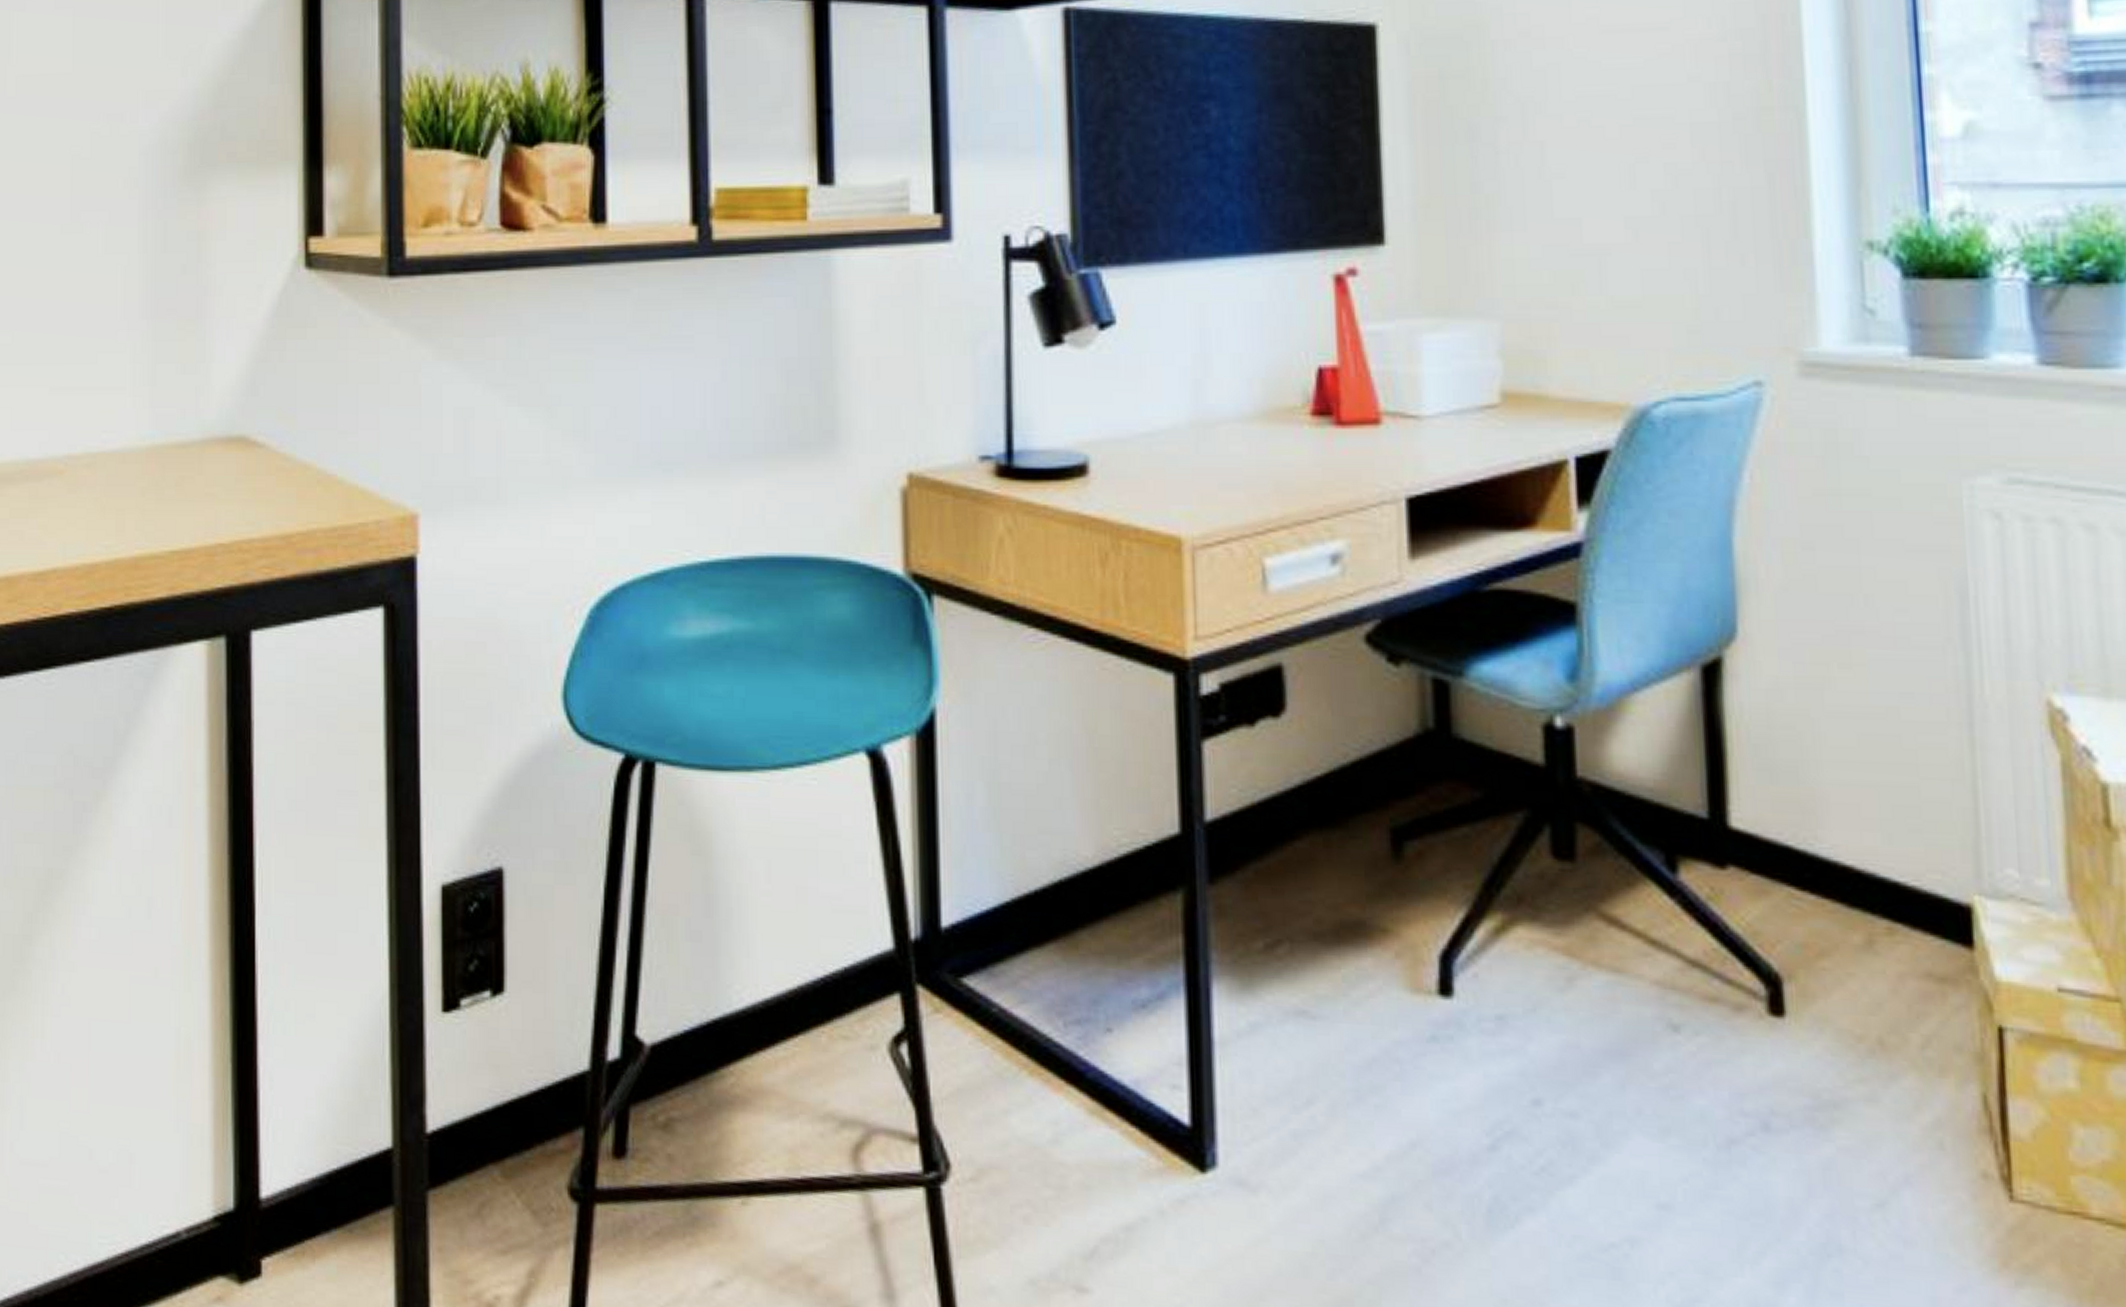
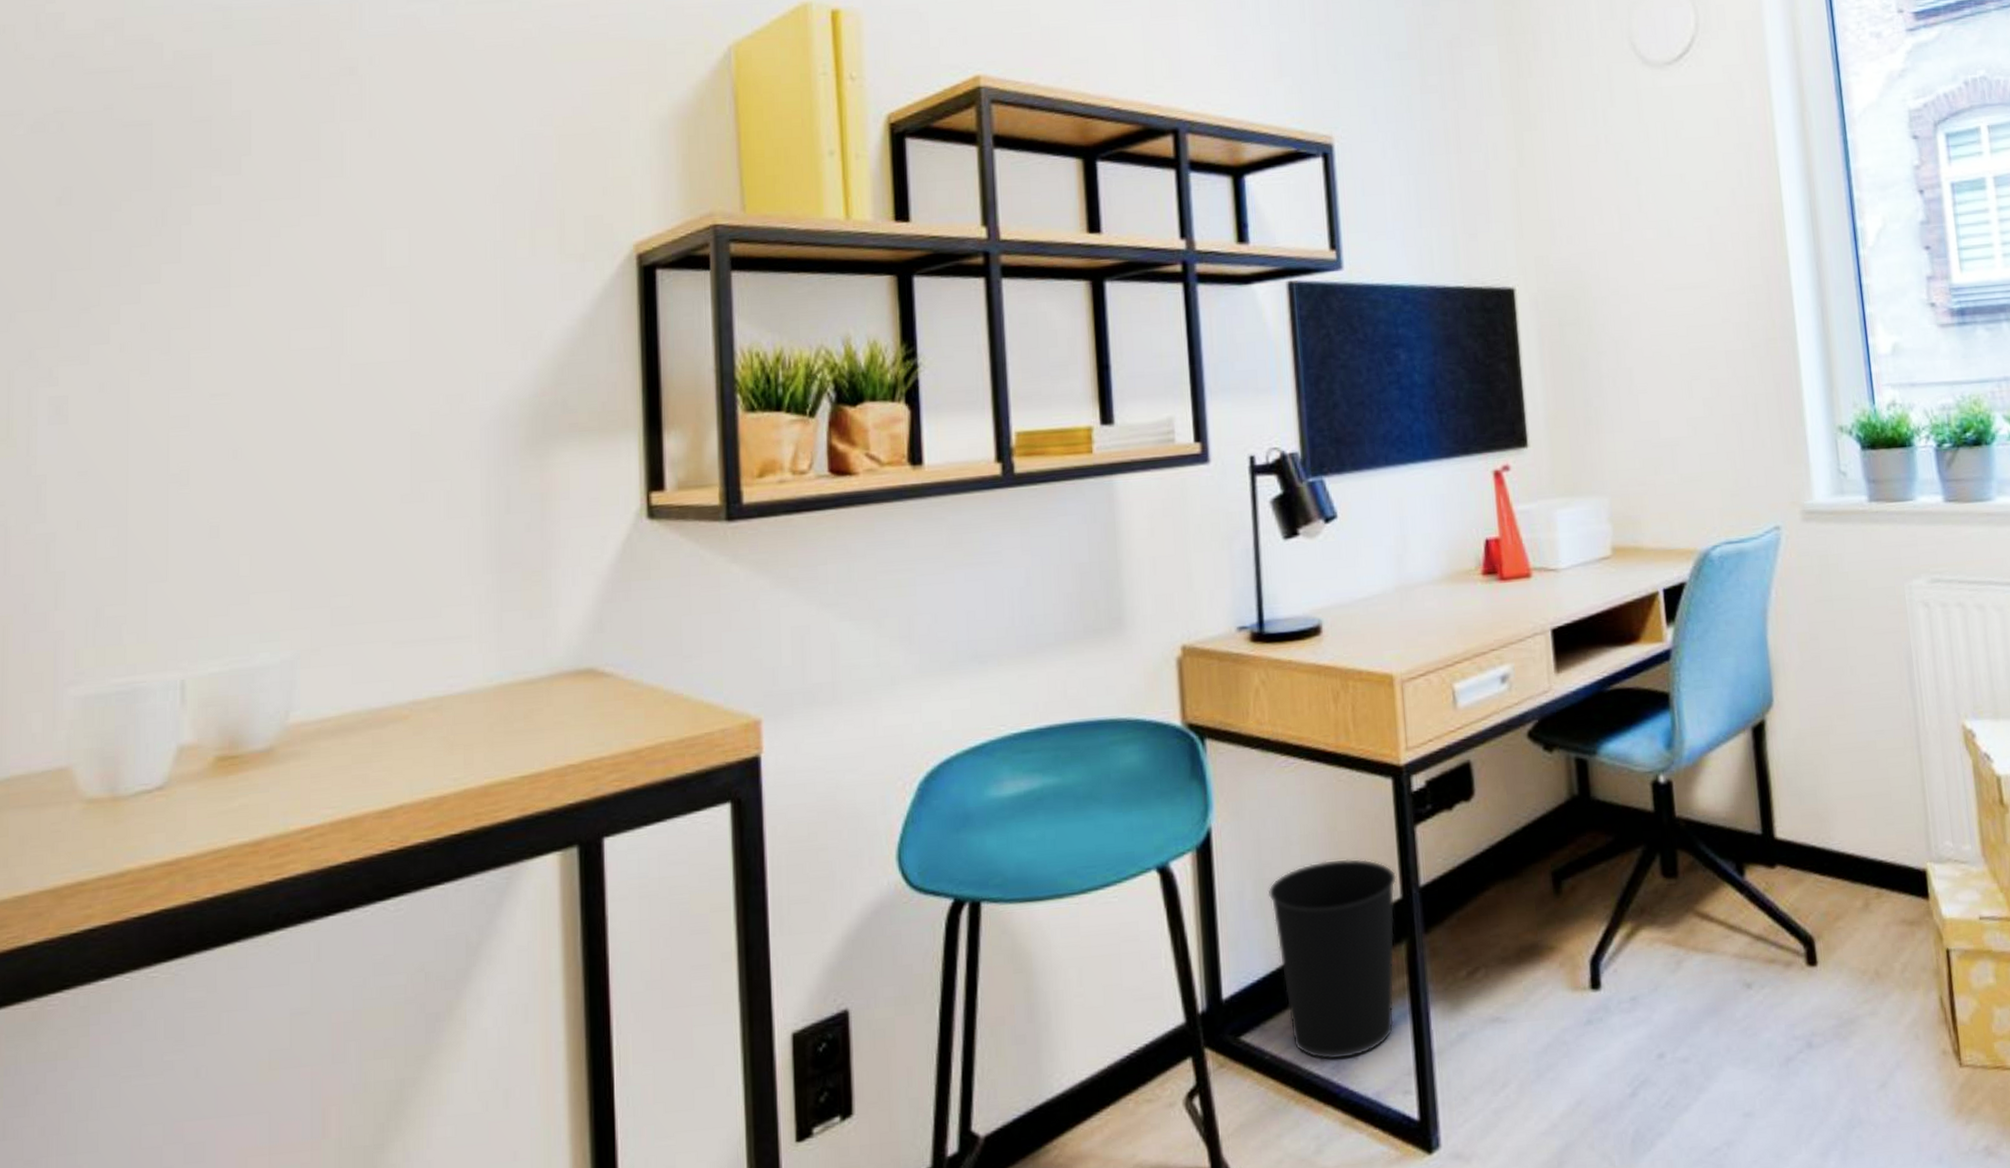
wastebasket: none [1004,770,1175,1030] -> present [1268,858,1397,1060]

